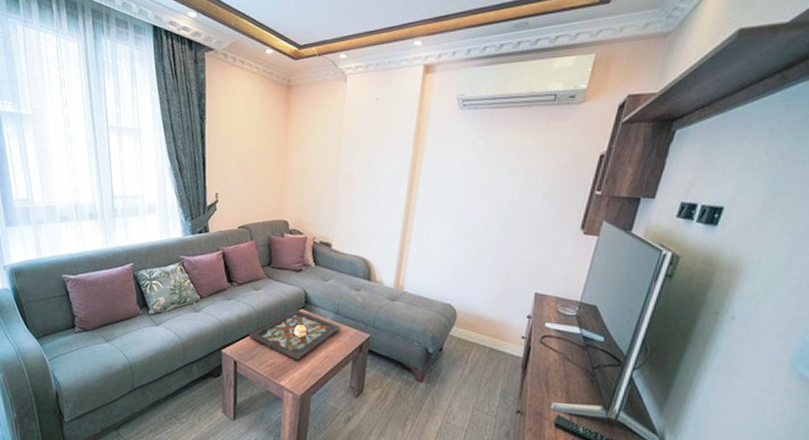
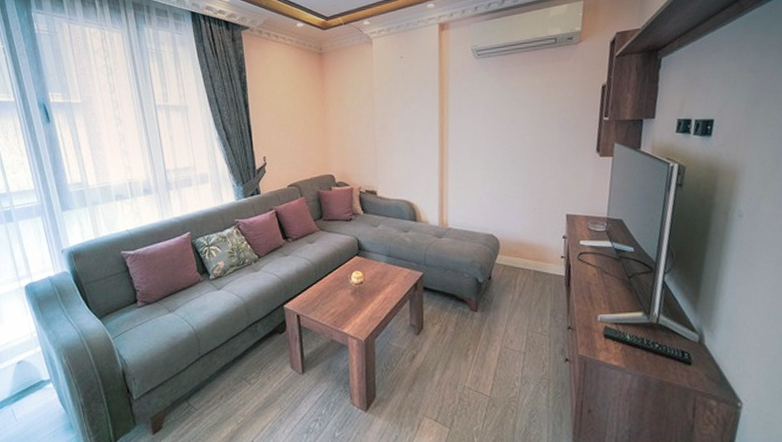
decorative tray: present [249,309,340,361] -> none [309,257,394,307]

